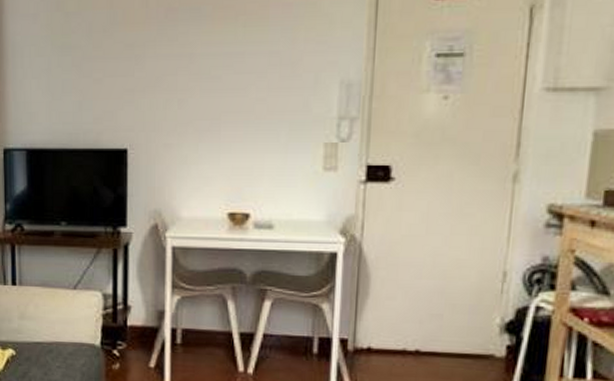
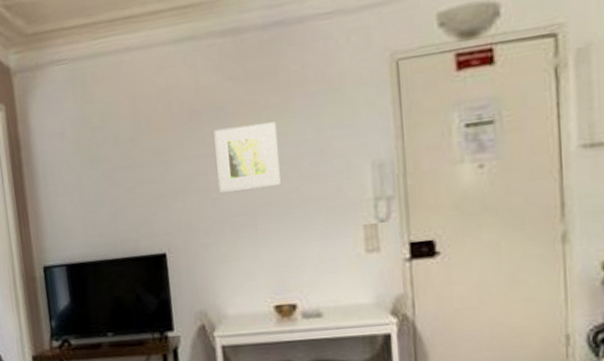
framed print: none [187,29,252,94] -> present [214,122,281,193]

